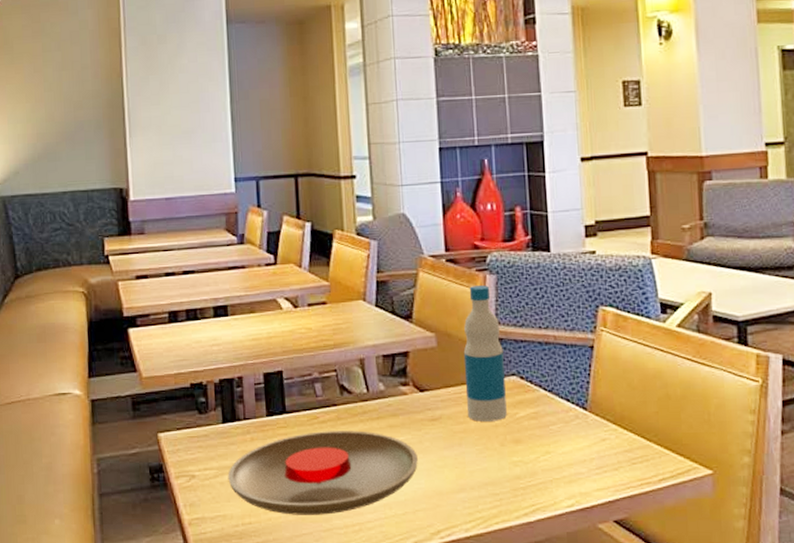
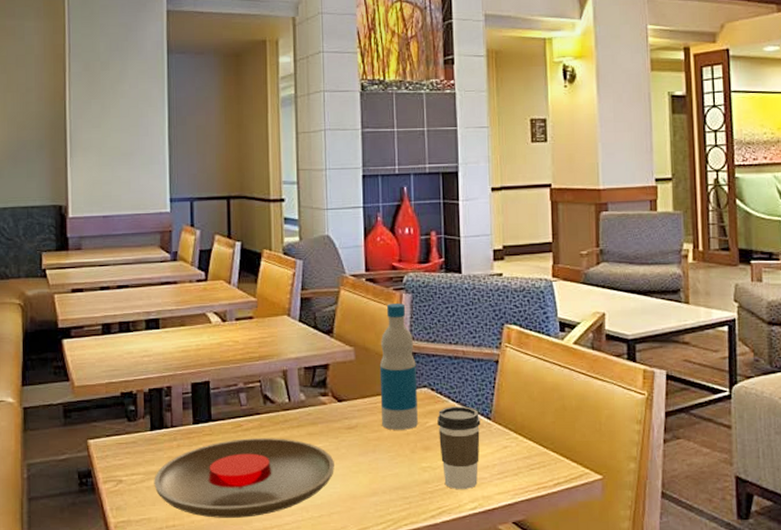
coffee cup: none [528,396,576,486] -> present [437,406,481,490]

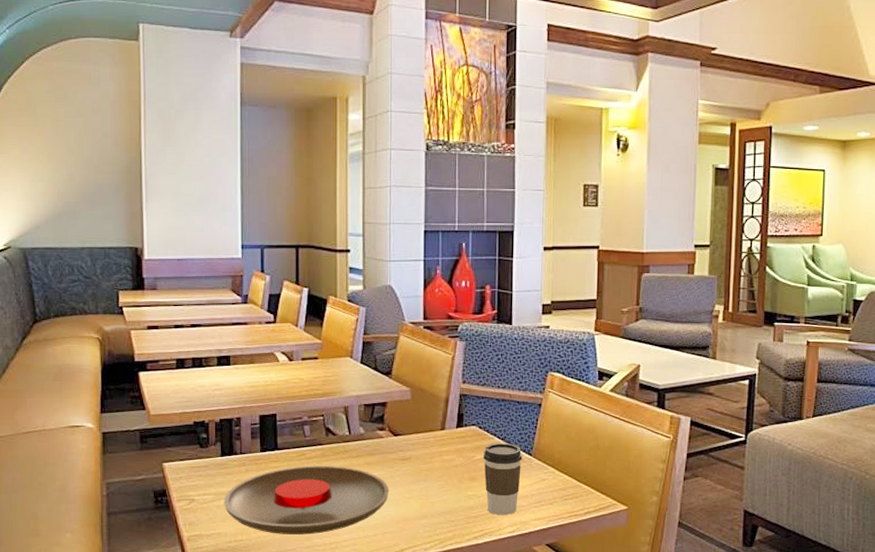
bottle: present [379,303,418,430] -> none [433,350,467,462]

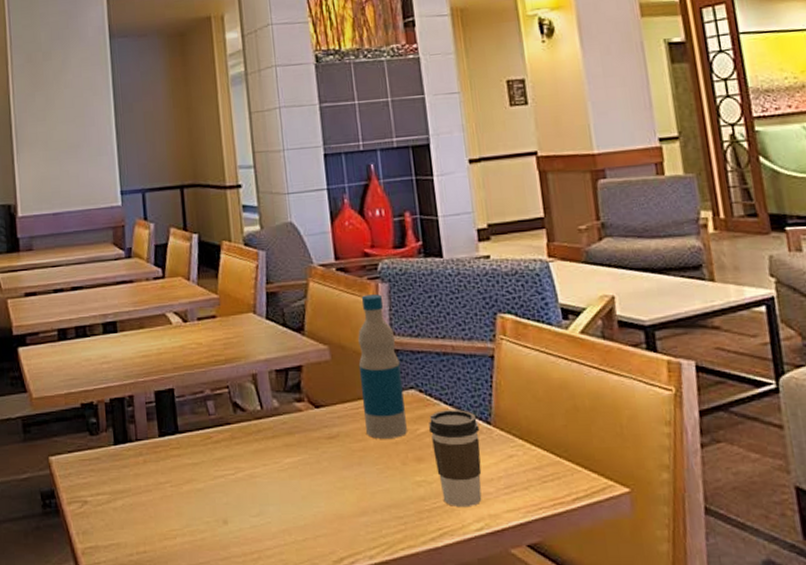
plate: present [224,466,389,535] -> none [120,450,317,543]
bottle: none [433,350,467,462] -> present [358,294,407,439]

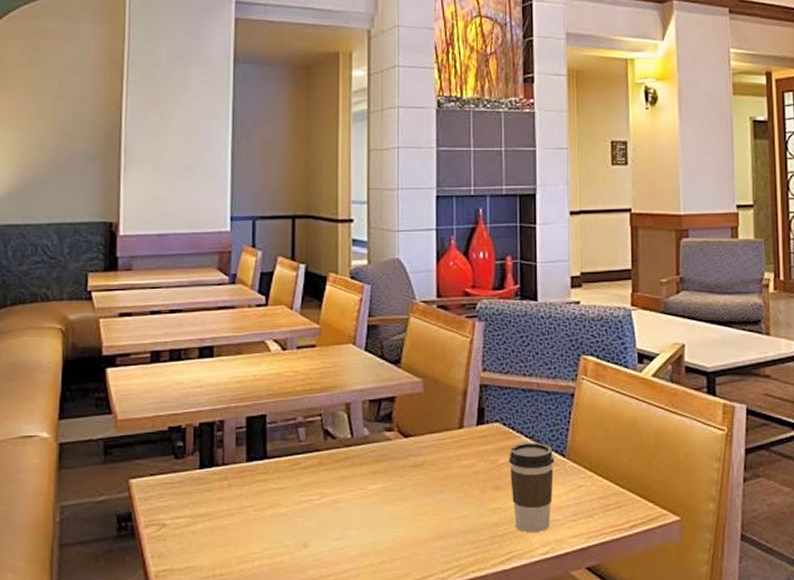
bottle: present [358,294,407,439] -> none [449,332,488,468]

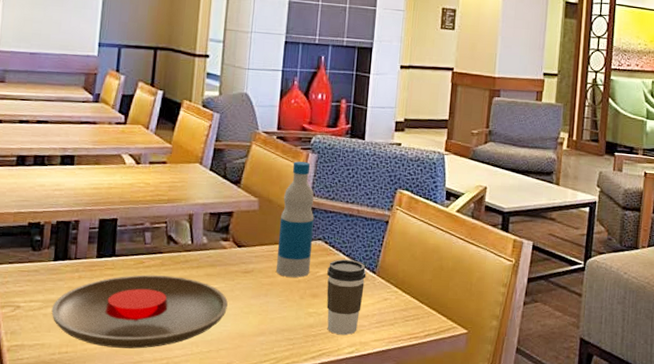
plate: none [201,477,398,566] -> present [51,274,228,349]
bottle: none [449,332,488,468] -> present [276,161,315,277]

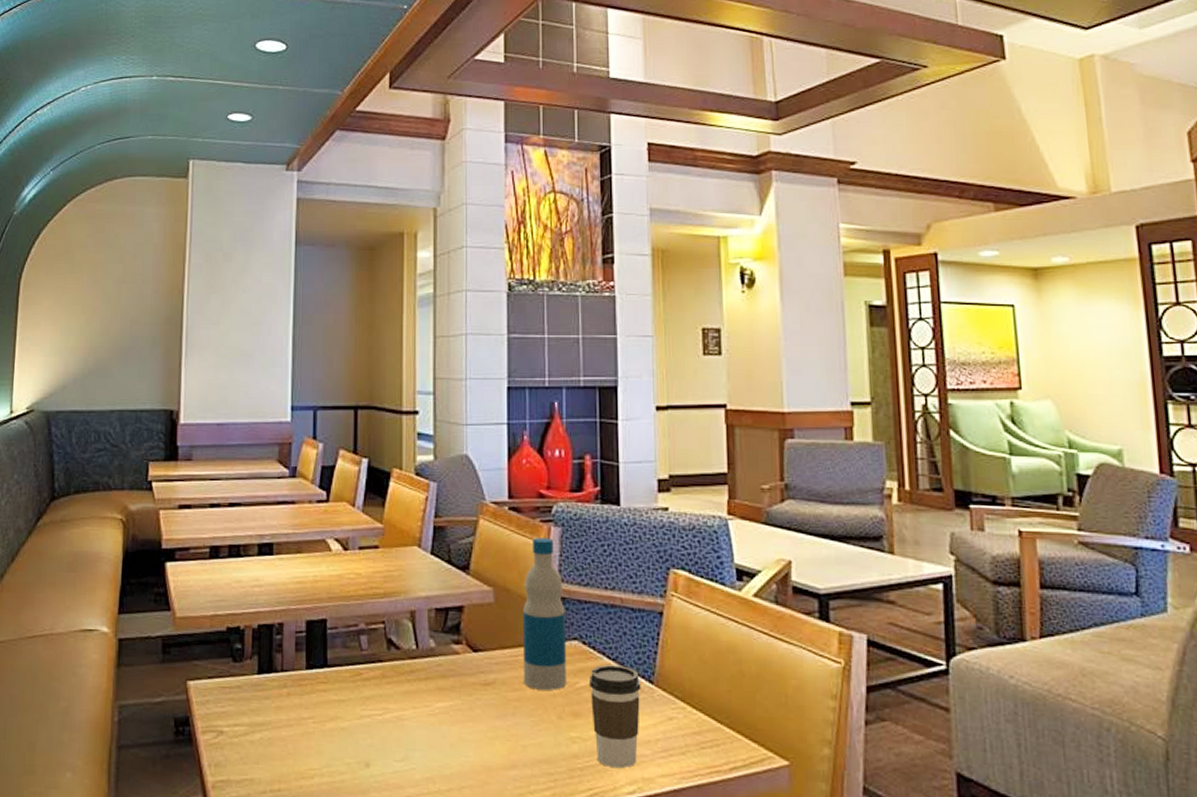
plate: present [51,274,228,349] -> none [259,689,467,786]

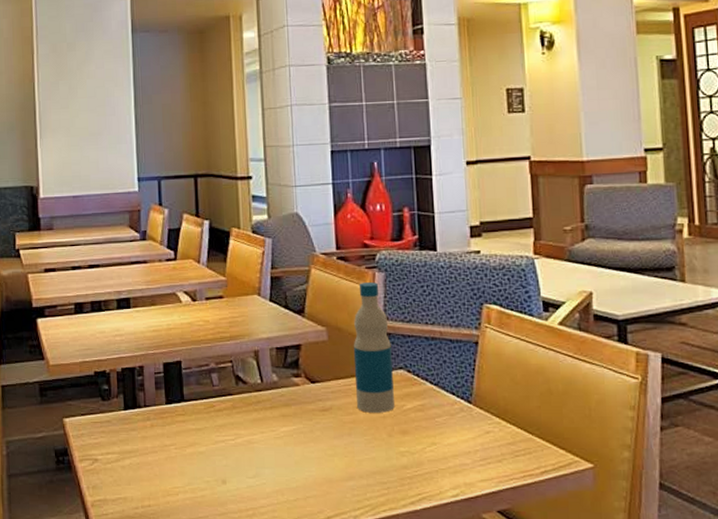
coffee cup: present [589,665,641,769] -> none [415,389,461,476]

